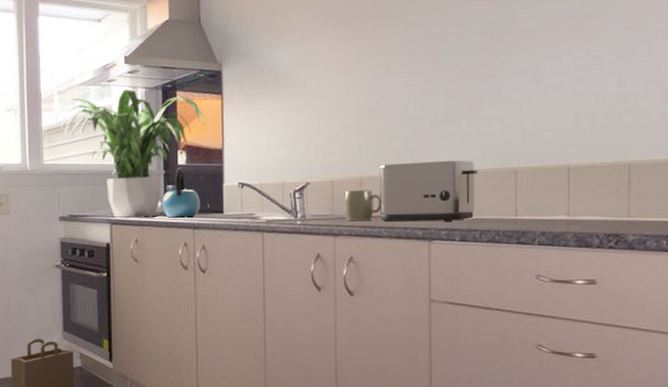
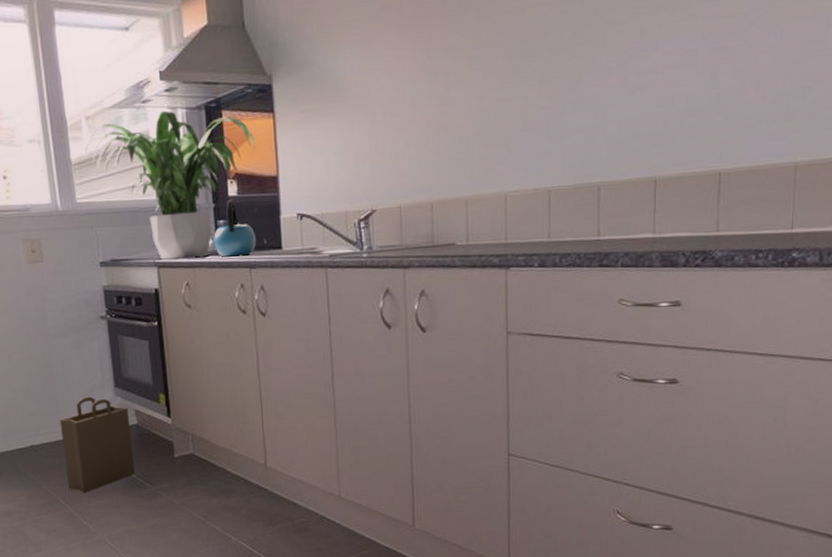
mug: present [343,190,382,221] -> none [413,214,455,251]
toaster: present [380,160,478,222] -> none [452,176,558,250]

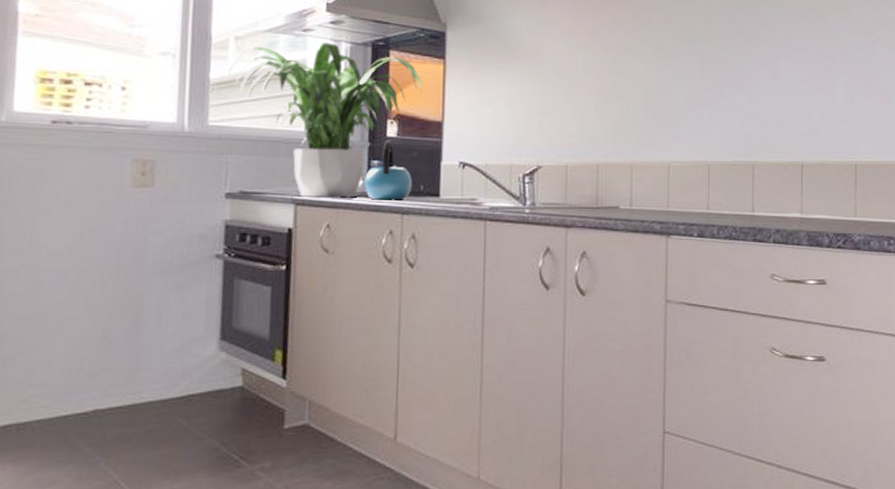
shopping bag: present [59,396,136,494] -> none [135,350,233,475]

